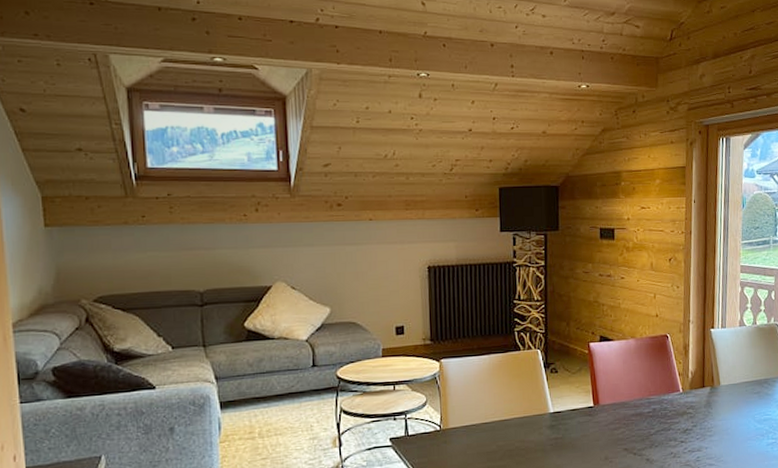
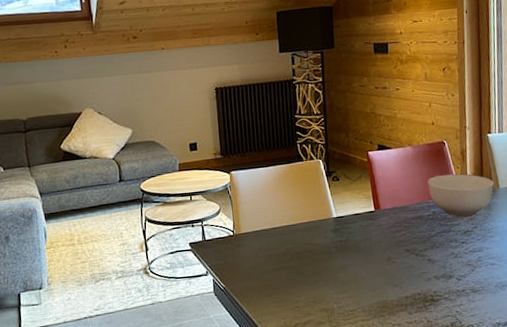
bowl: none [649,369,716,414] -> present [427,173,494,217]

